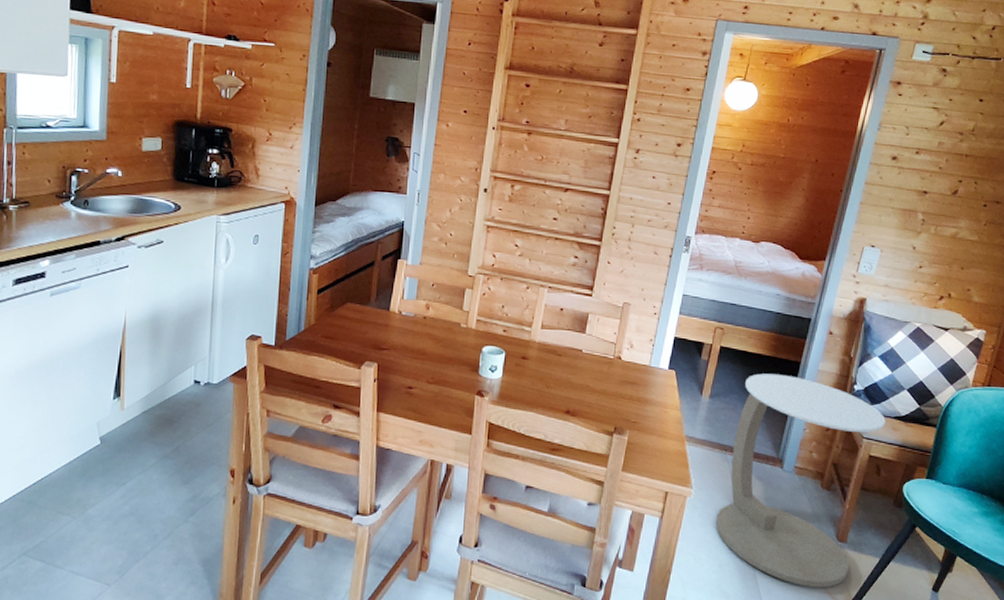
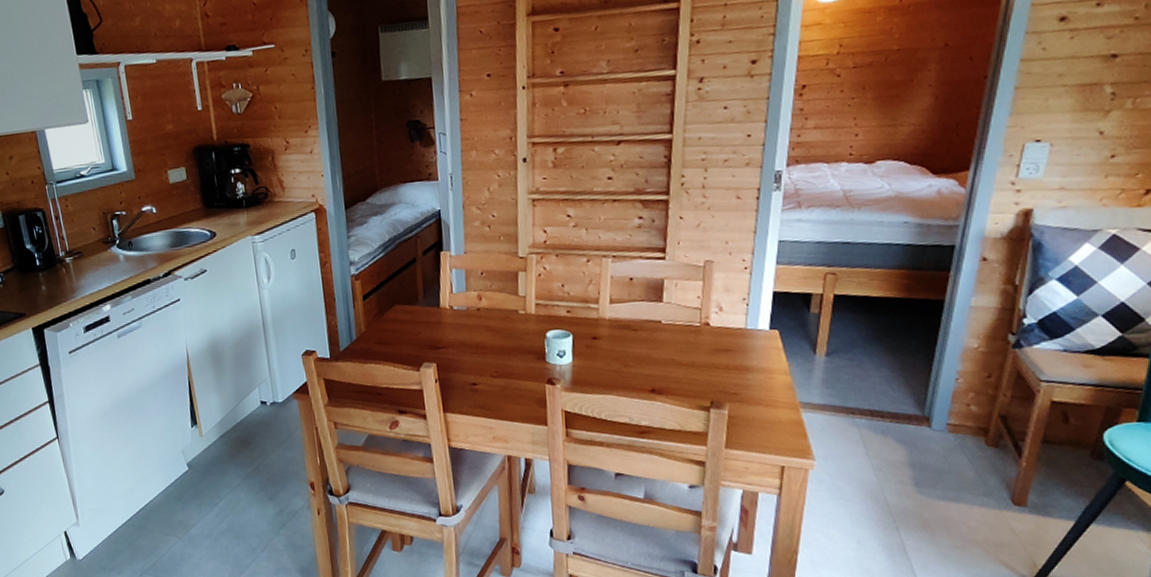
side table: present [715,373,886,588] -> none [847,317,1072,560]

